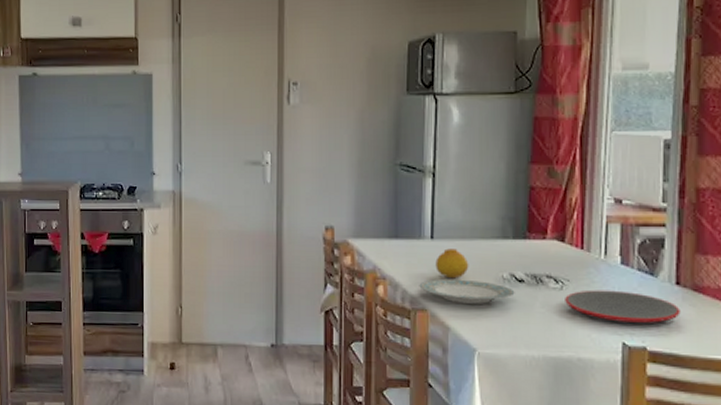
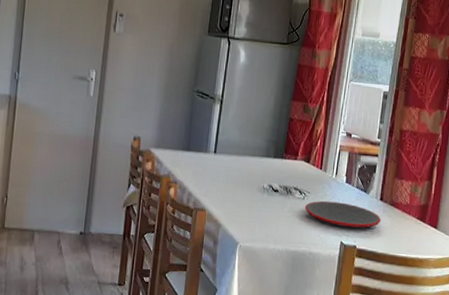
plate: present [419,279,515,304] -> none [201,186,271,208]
fruit: present [435,248,469,279] -> none [215,162,240,186]

